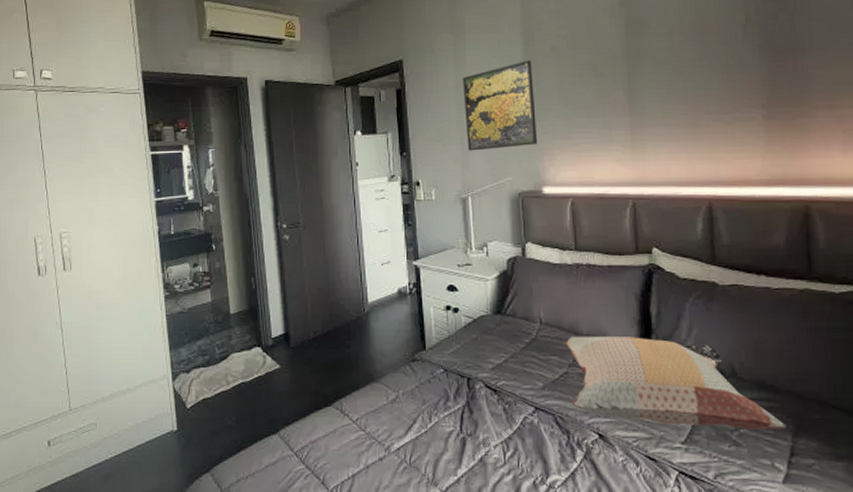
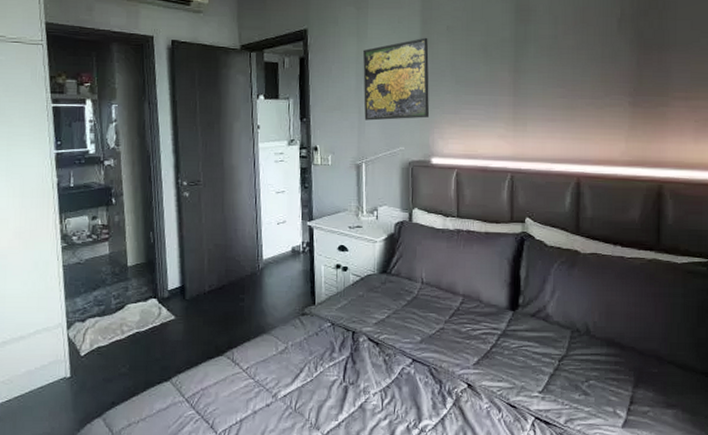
decorative pillow: present [565,336,787,430] -> none [443,295,629,381]

